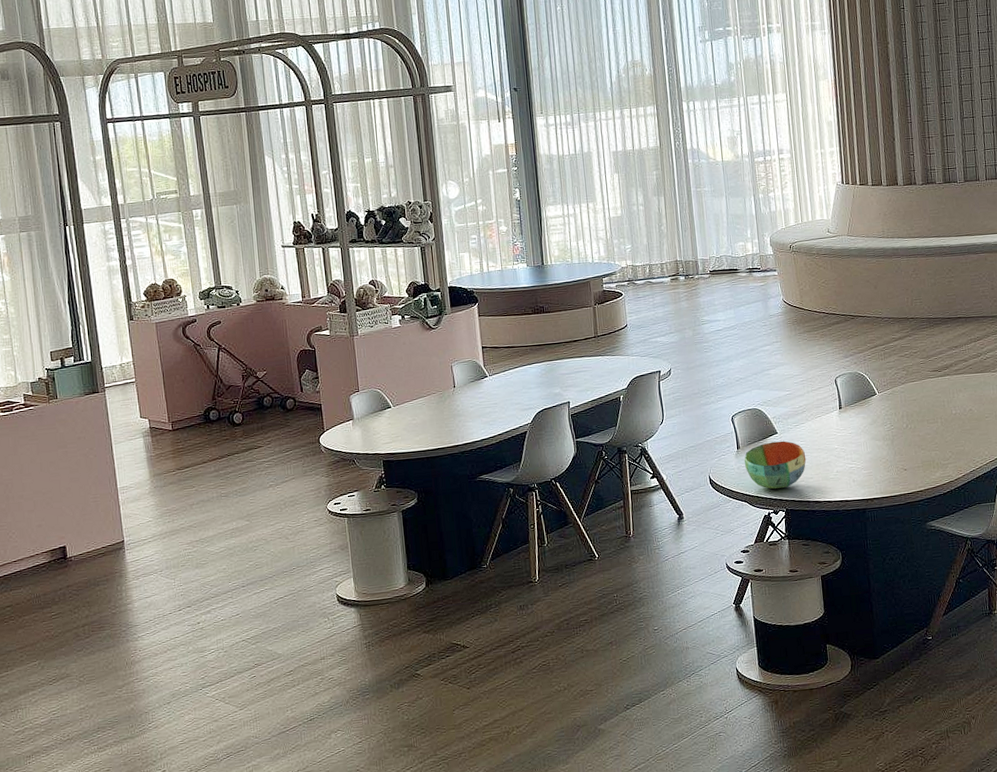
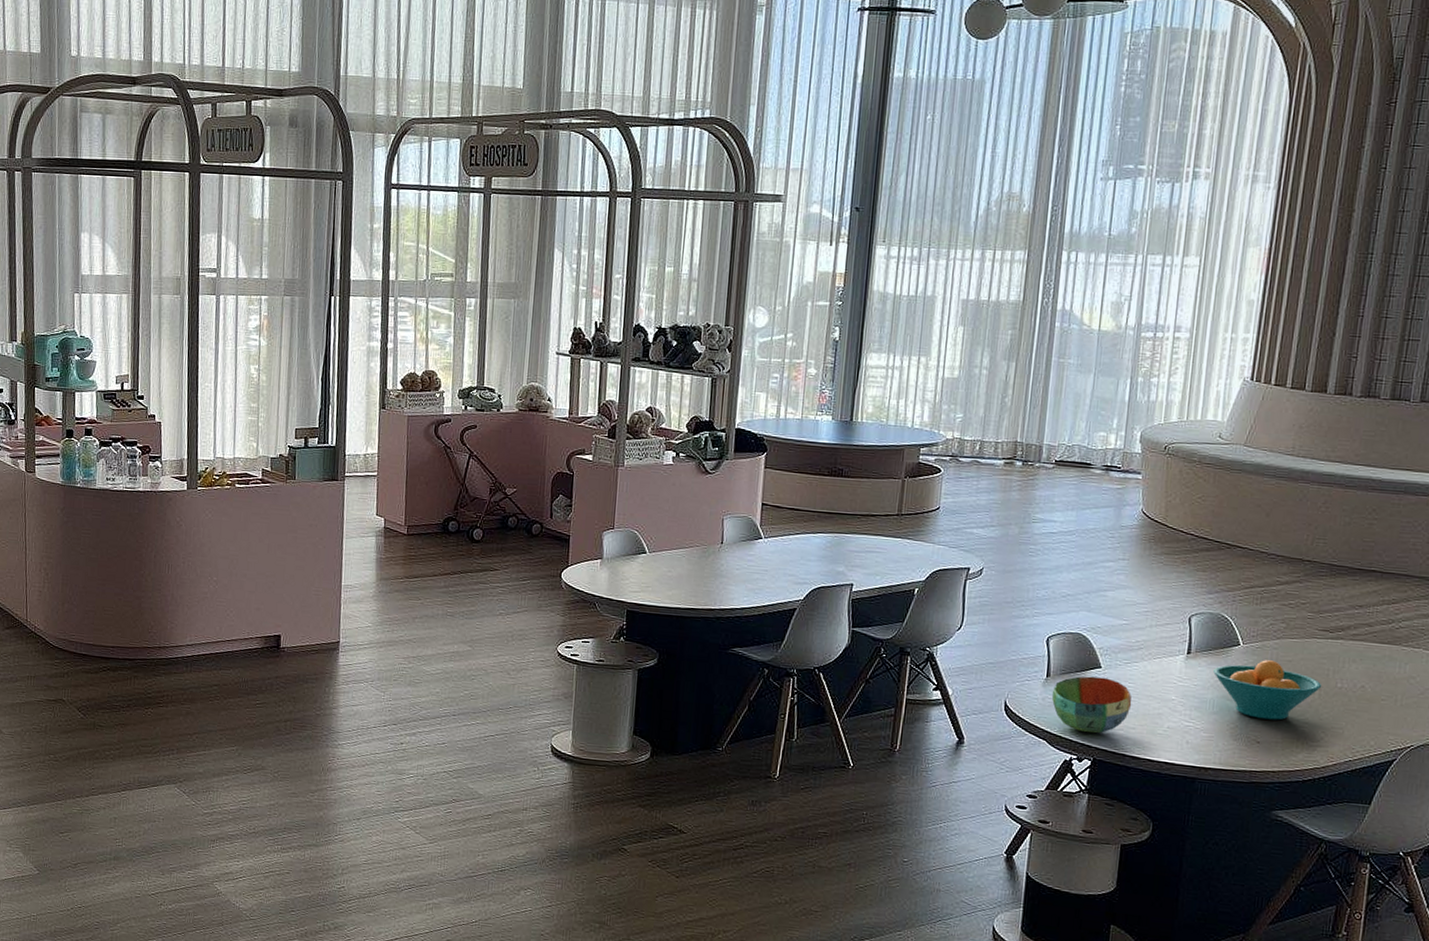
fruit bowl: none [861,402,942,451] -> present [1213,660,1322,721]

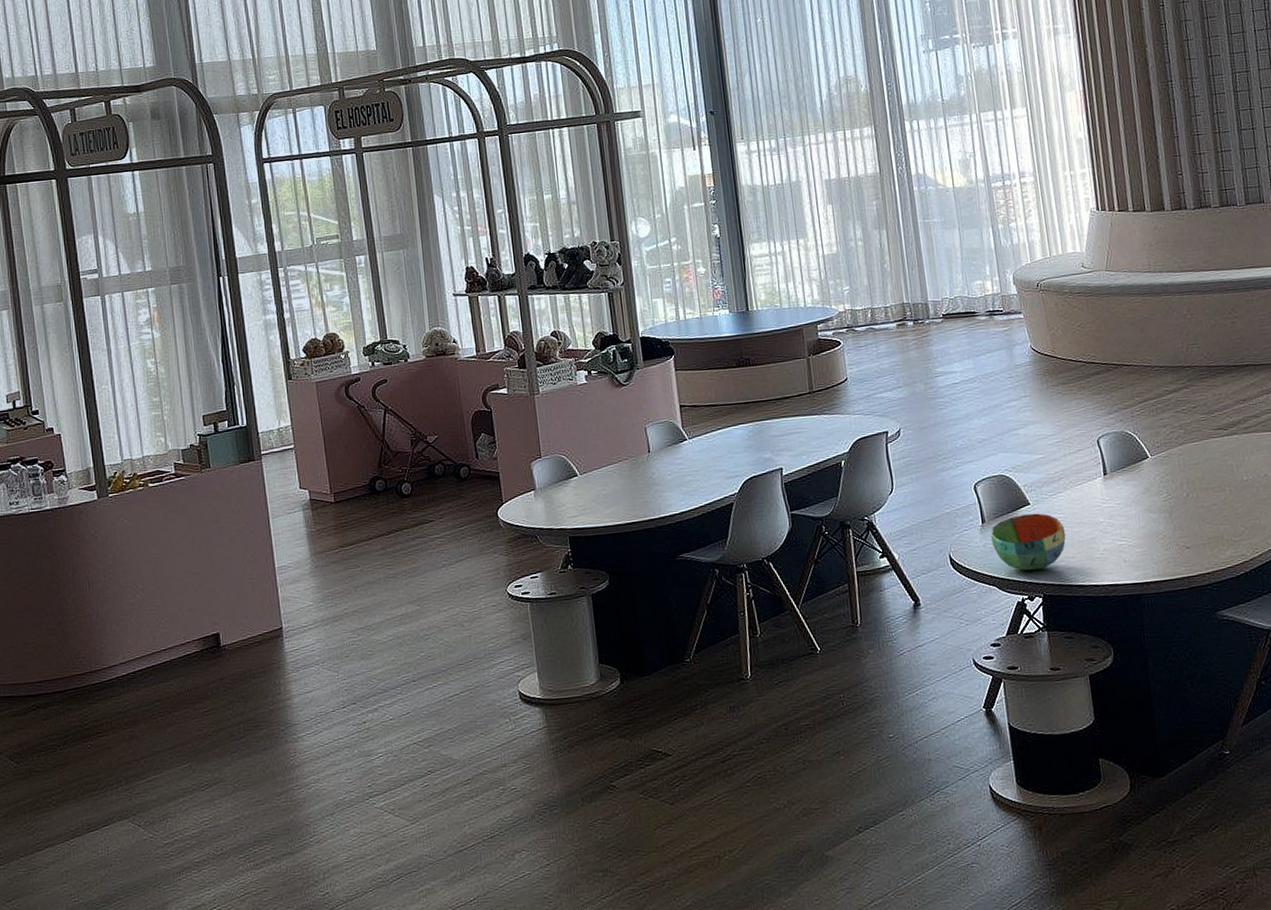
fruit bowl: present [1213,660,1322,721] -> none [1131,466,1231,525]

